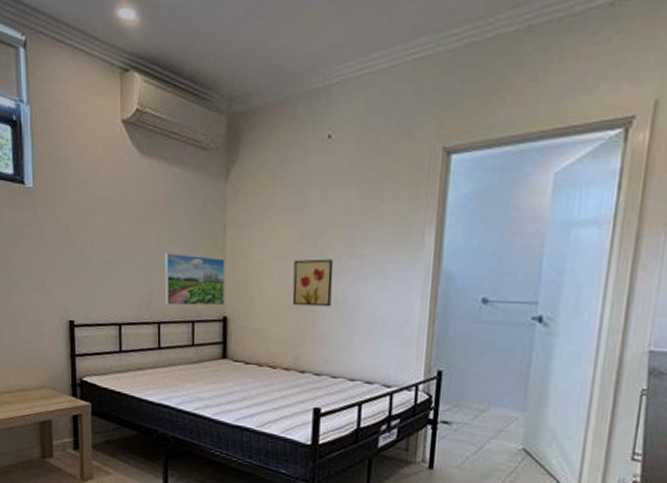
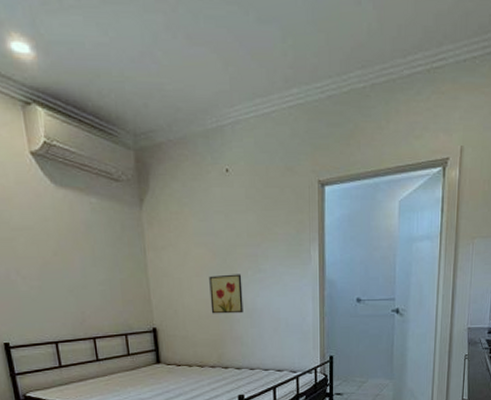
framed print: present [164,253,225,306] -> none [90,275,153,322]

